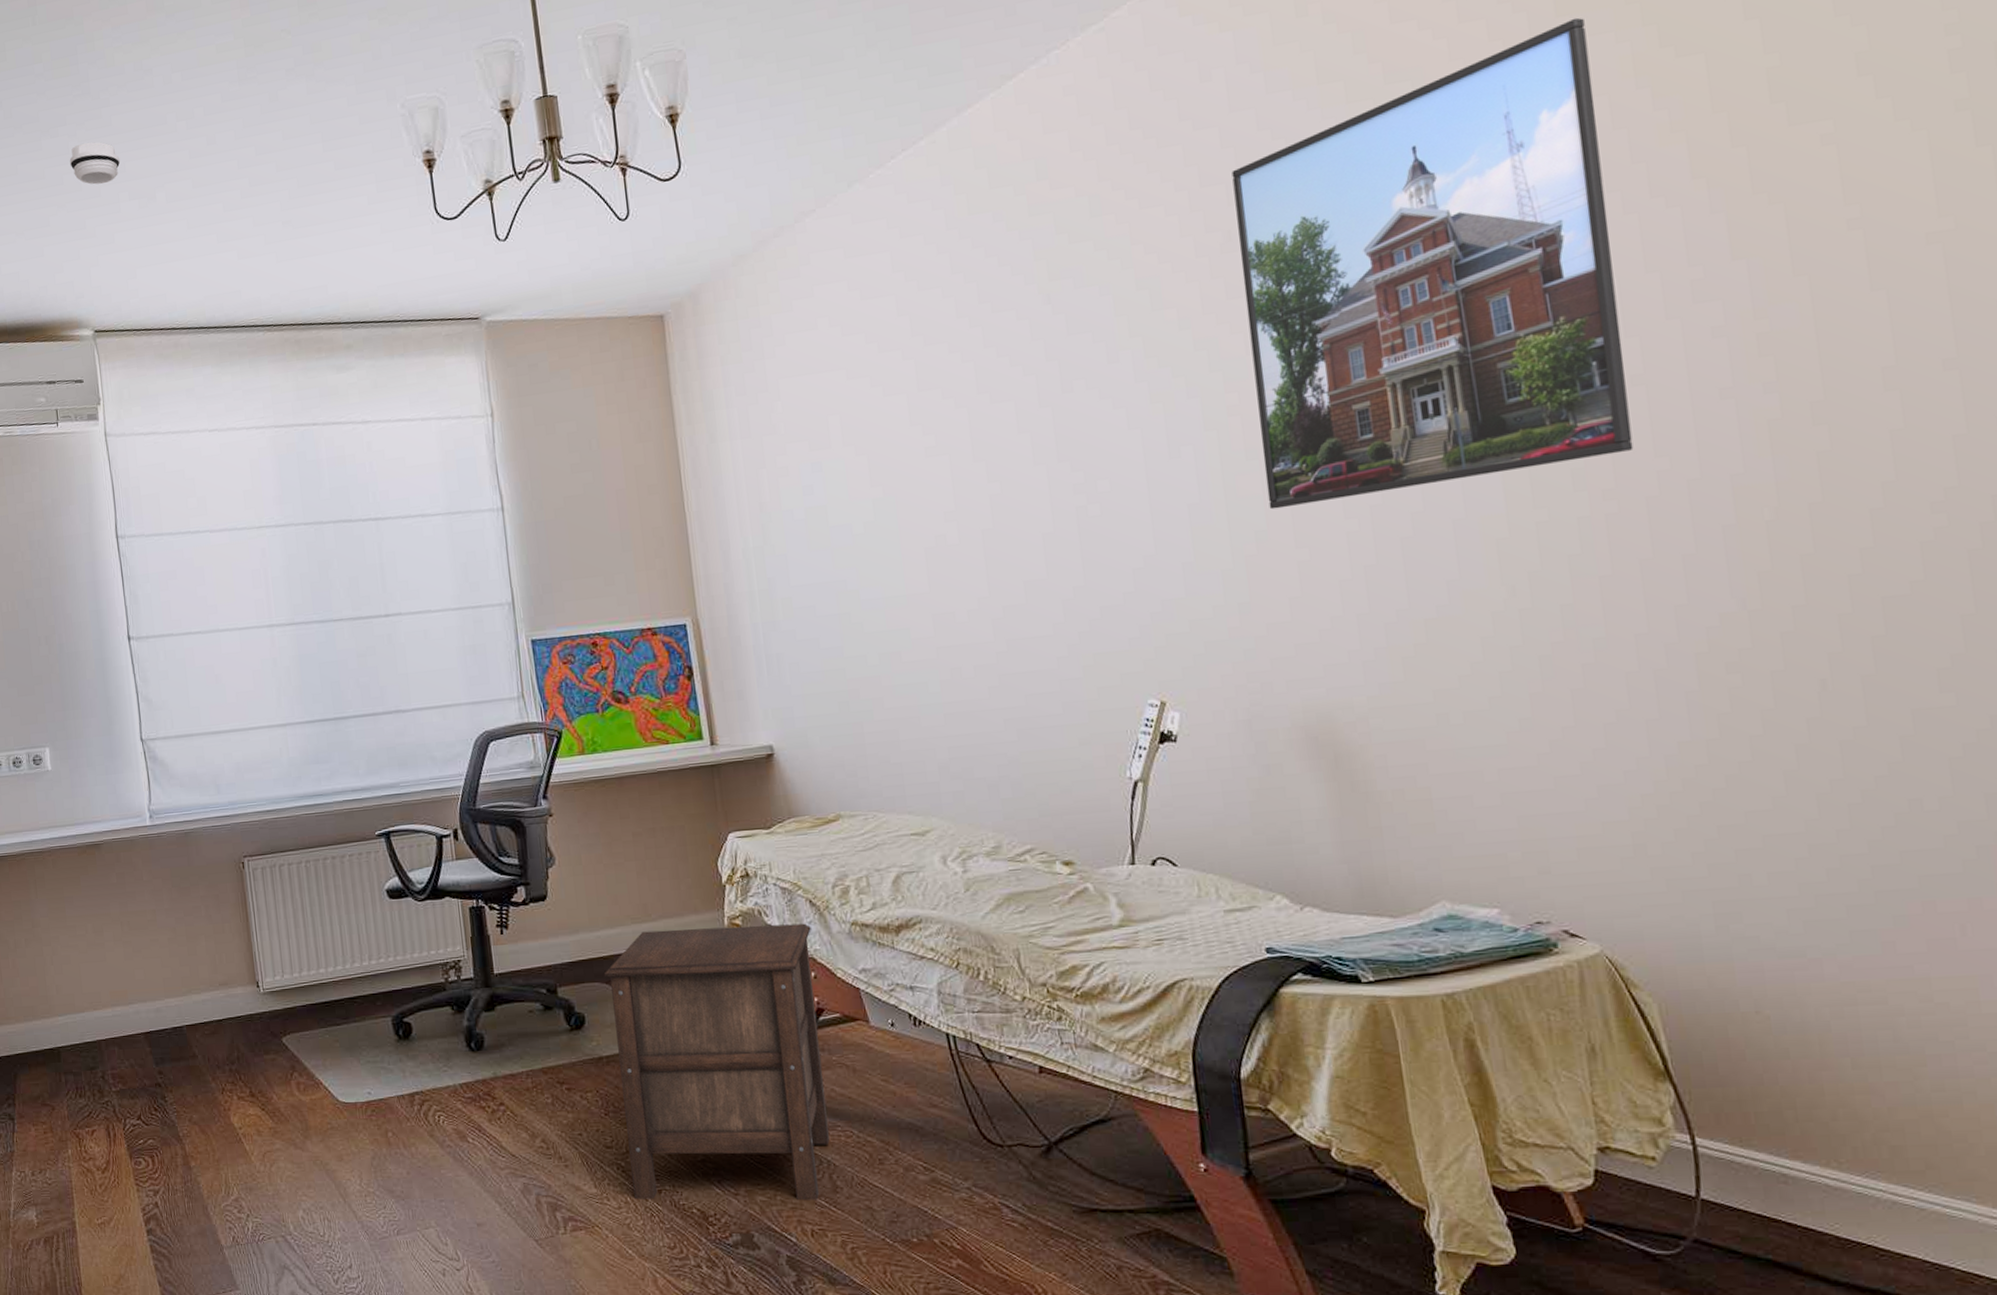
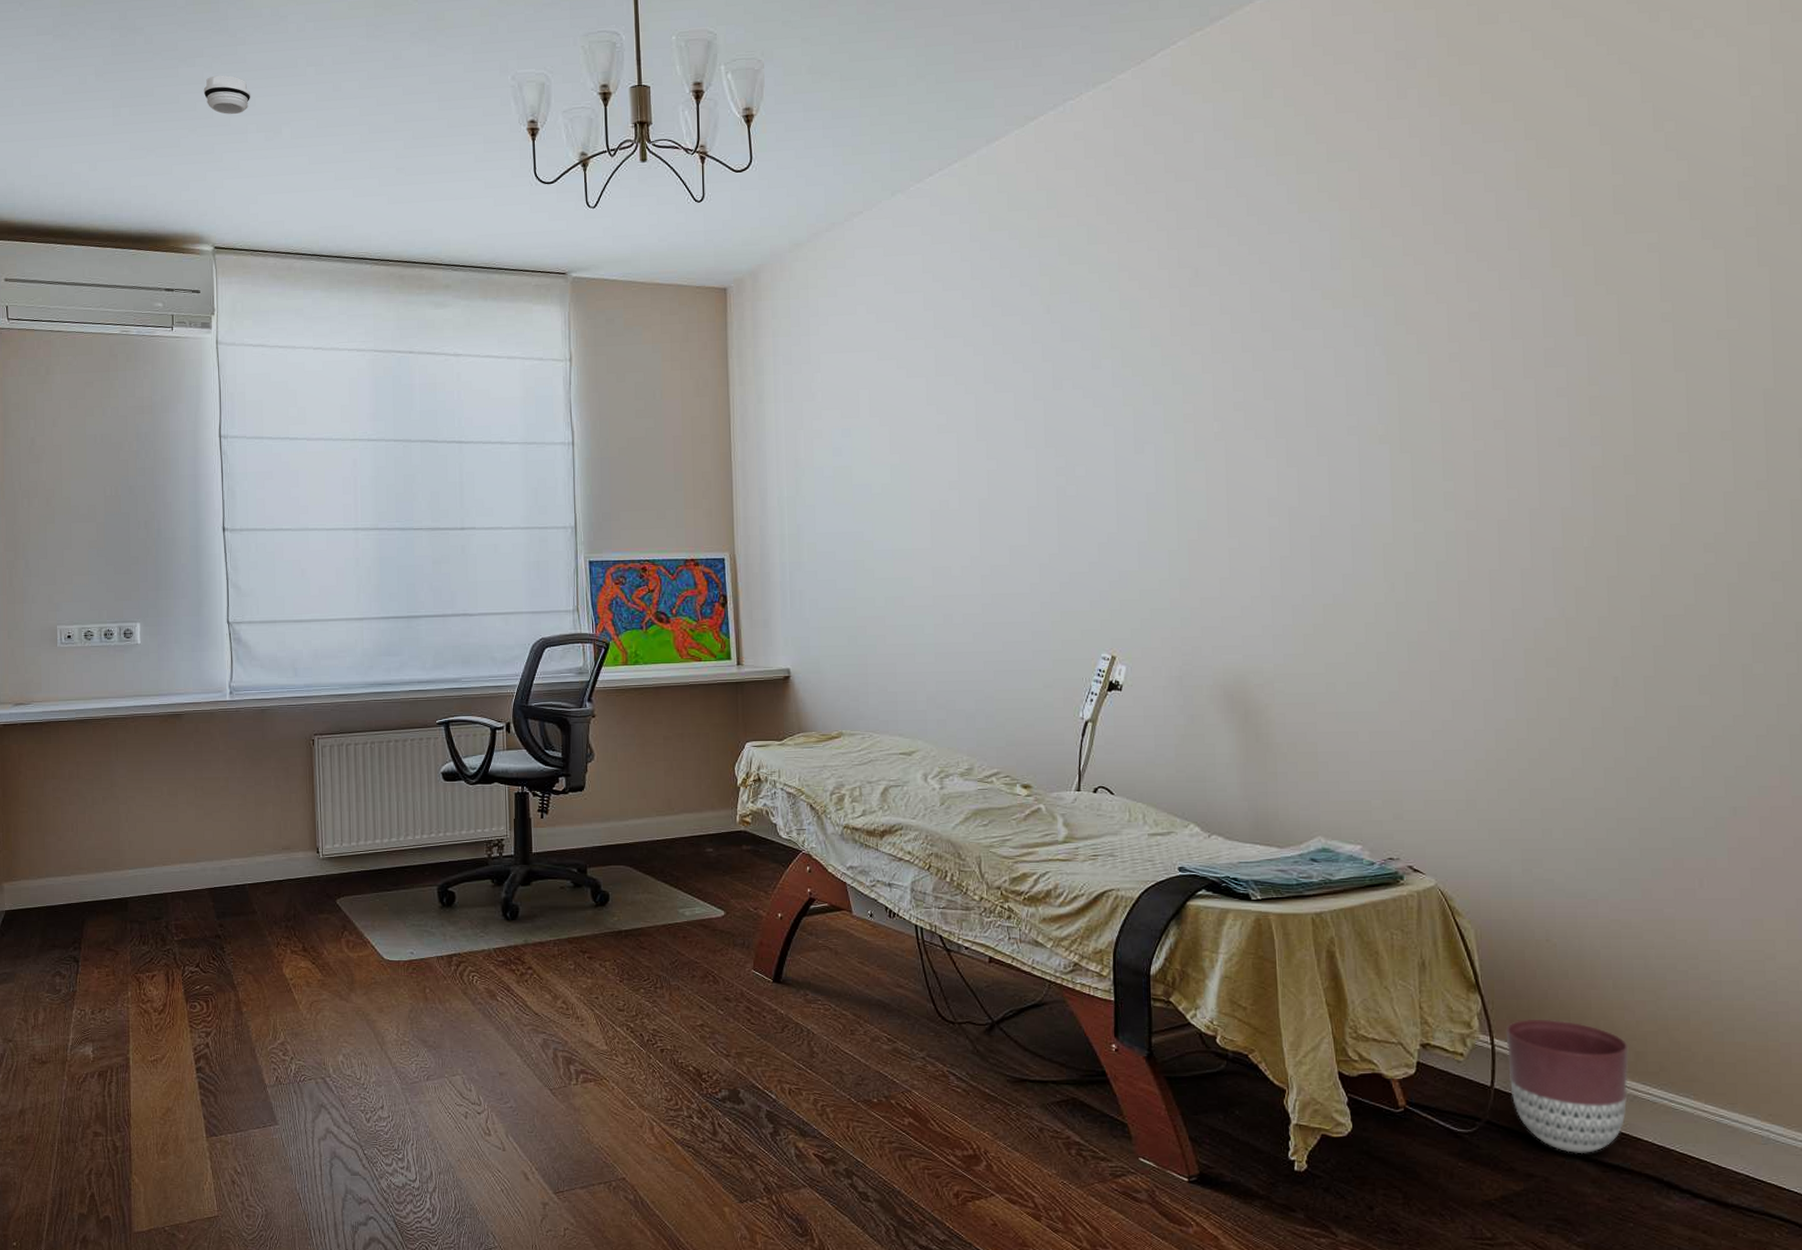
nightstand: present [603,923,831,1201] -> none [628,823,812,1063]
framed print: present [1231,17,1634,510] -> none [1203,126,1492,503]
planter: none [1711,1110,1884,1277] -> present [1506,1019,1629,1154]

